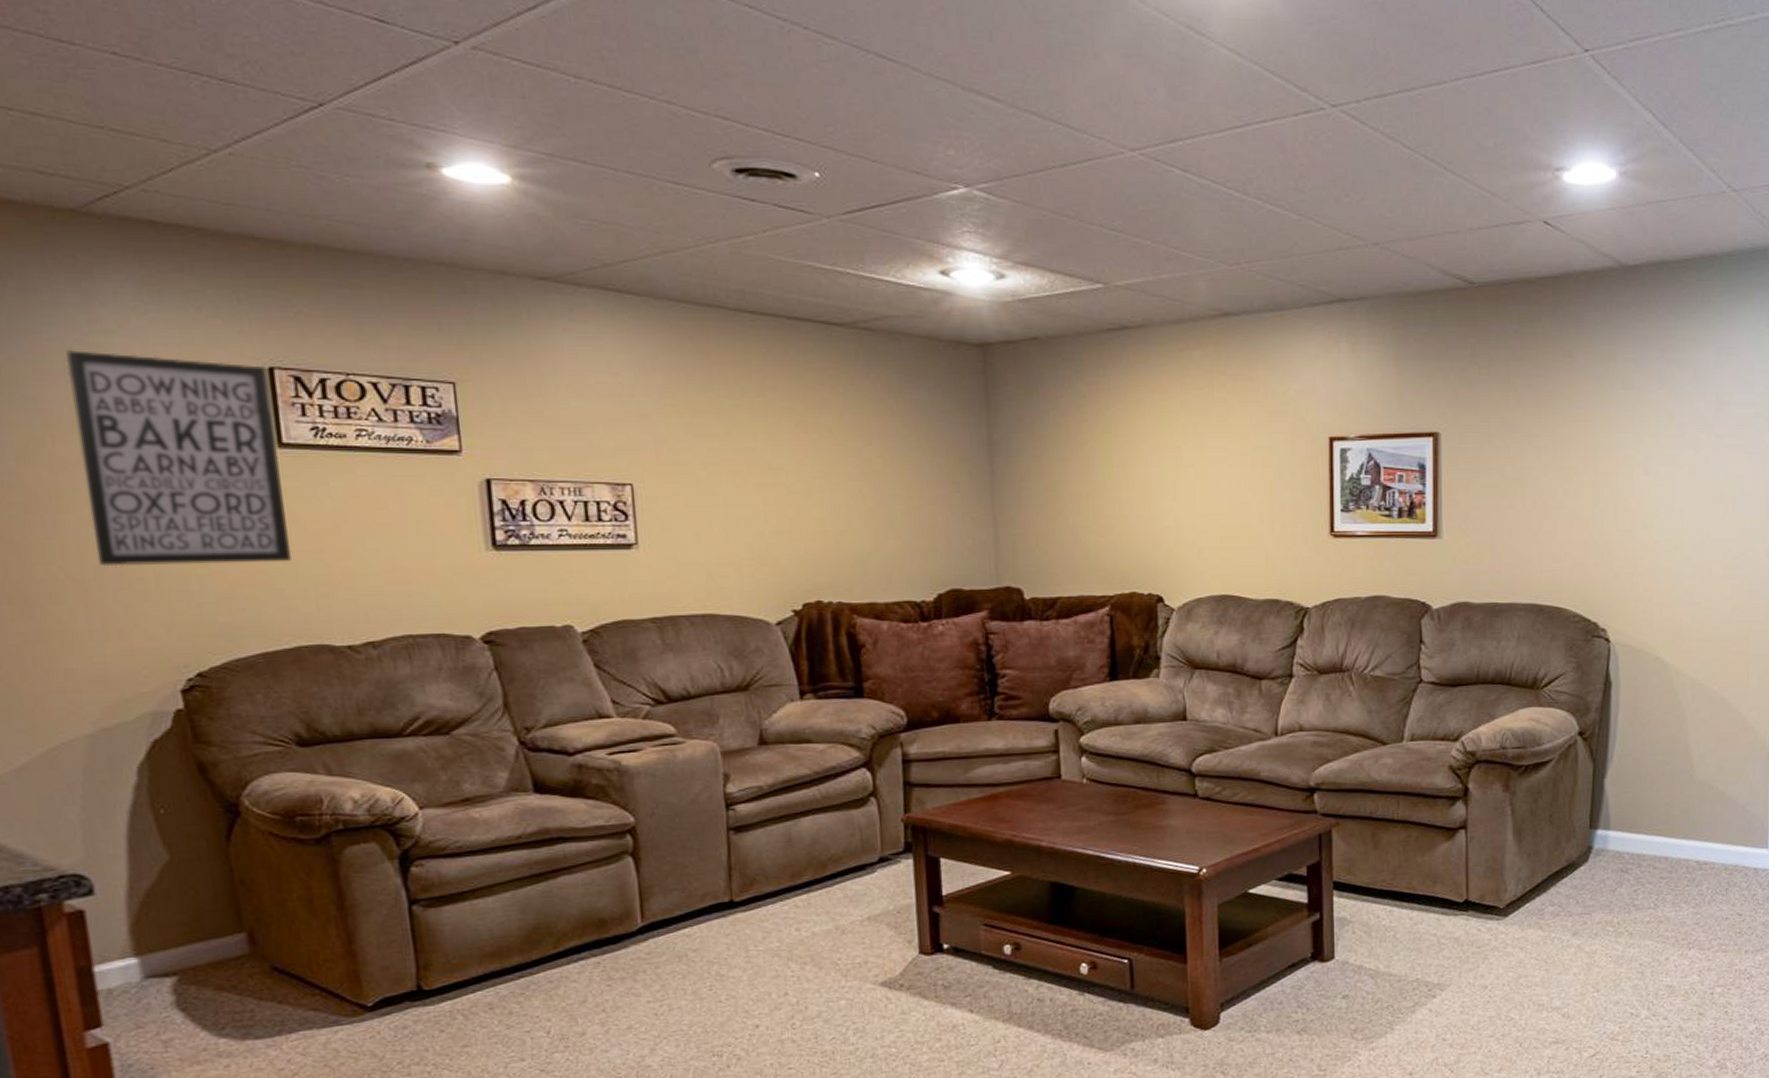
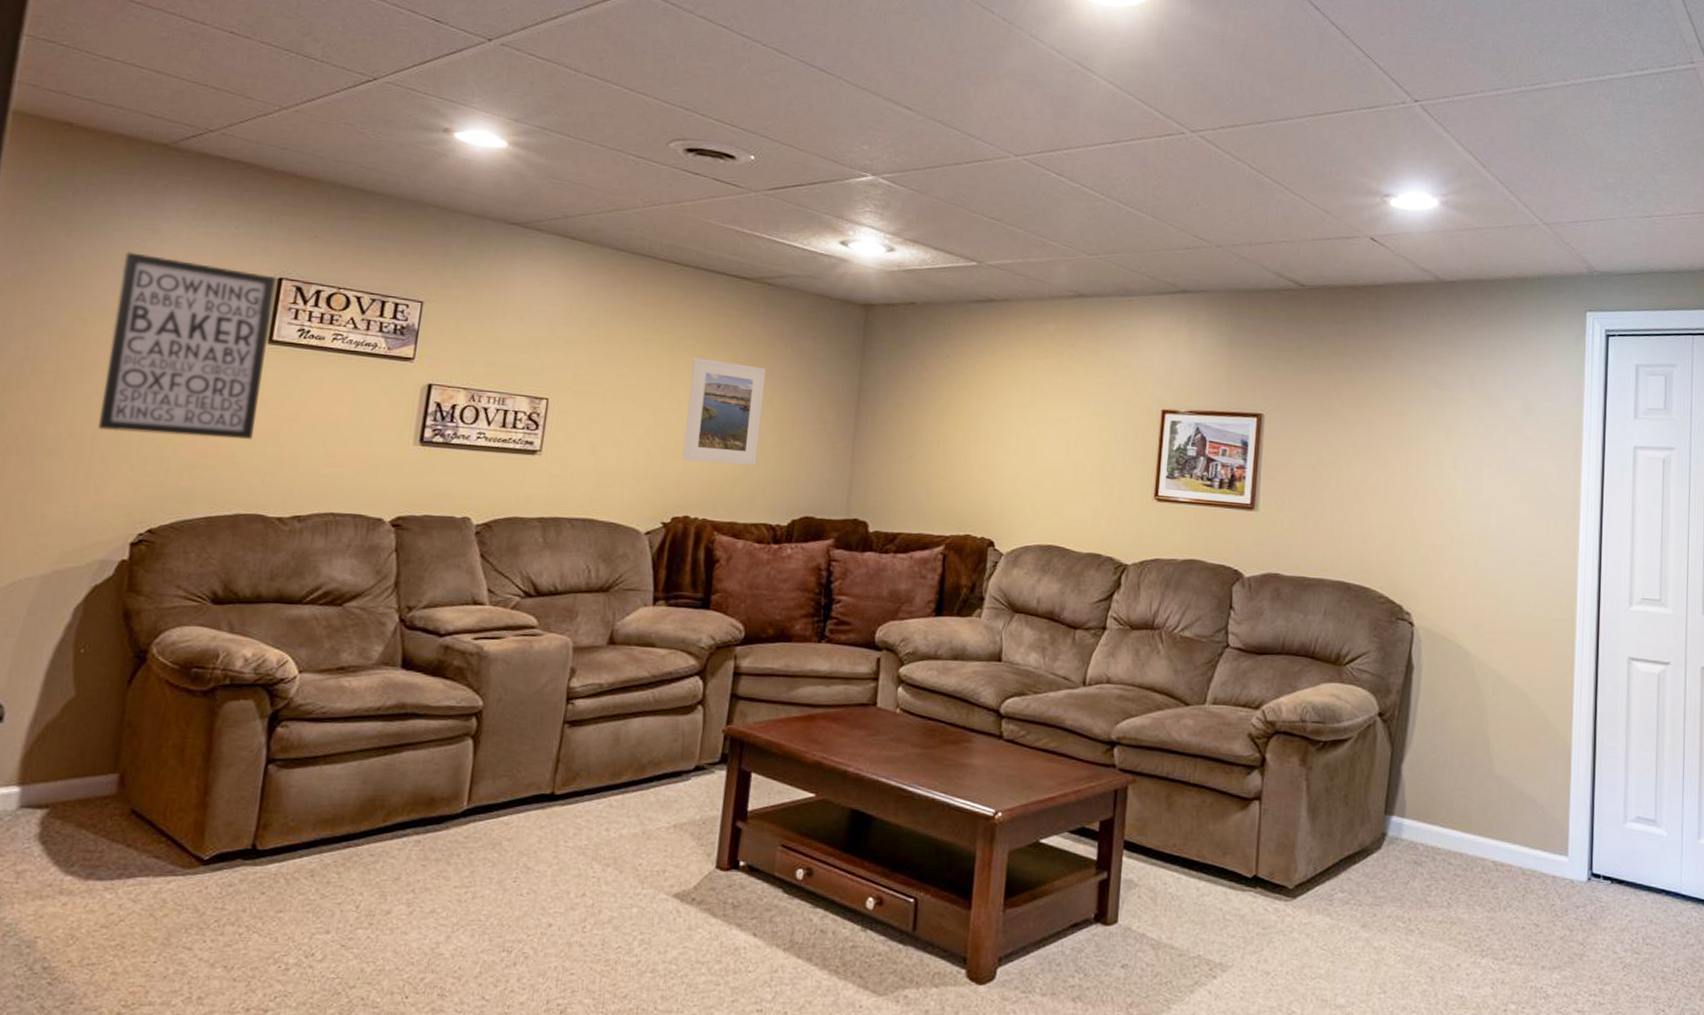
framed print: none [793,421,887,540] -> present [682,356,767,466]

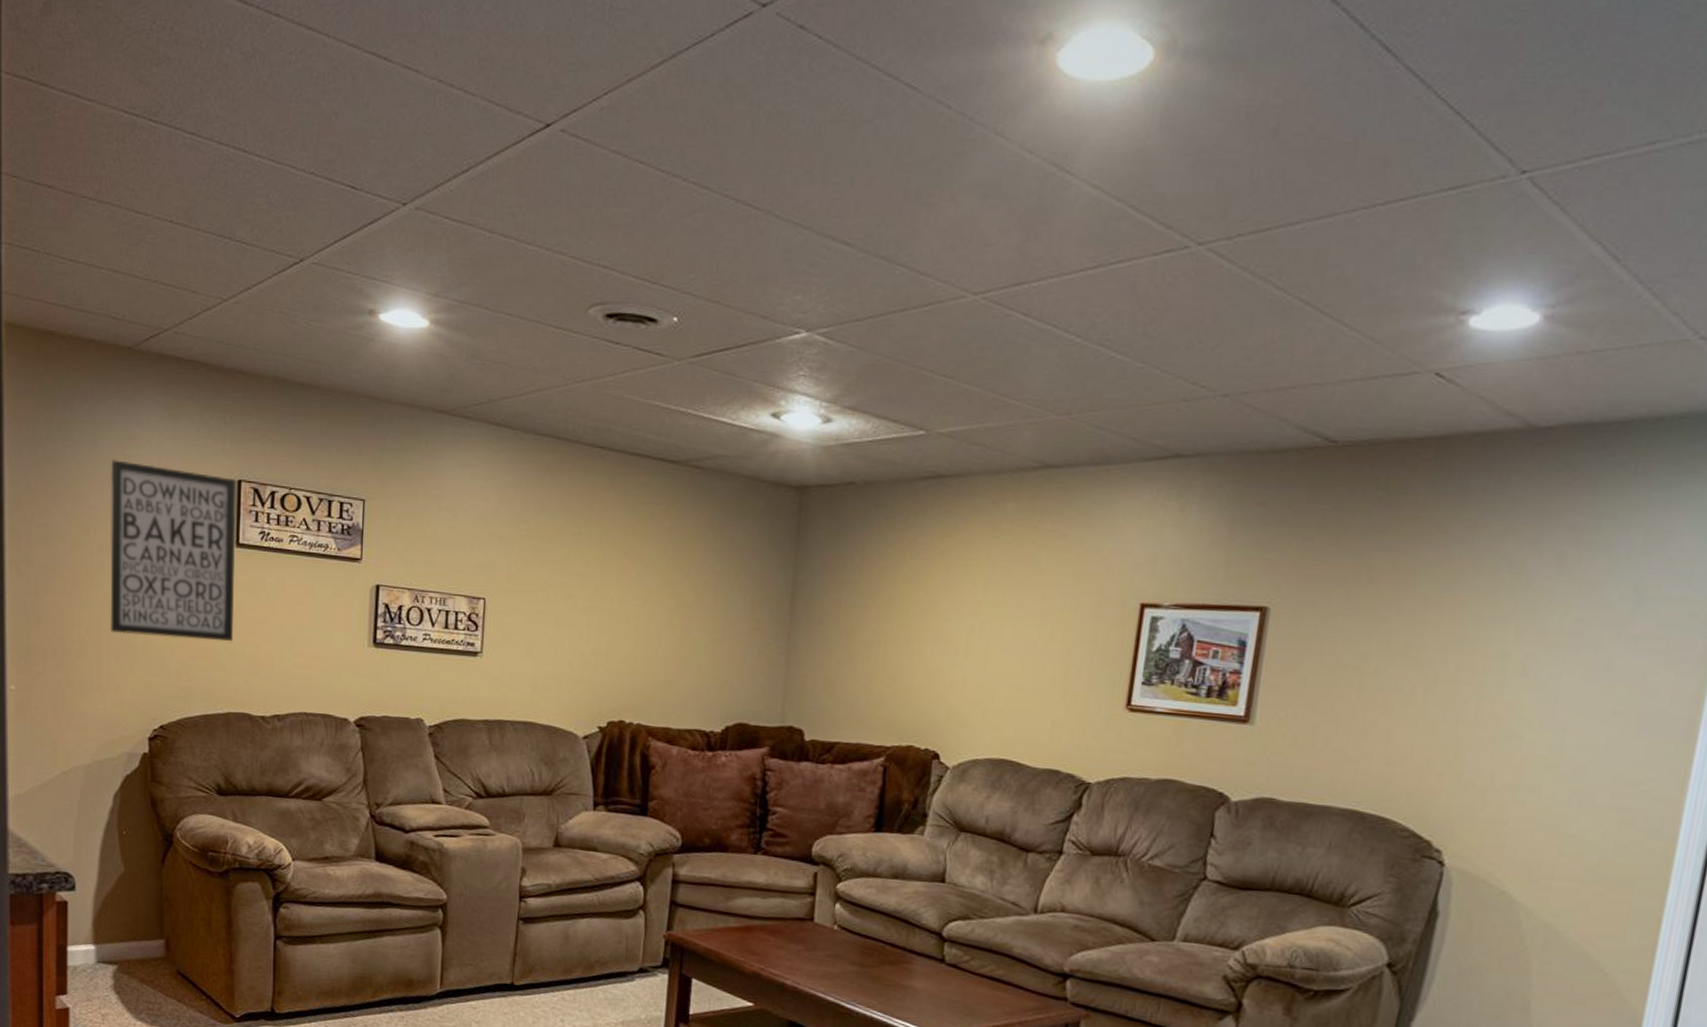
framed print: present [682,356,767,466] -> none [615,551,696,669]

